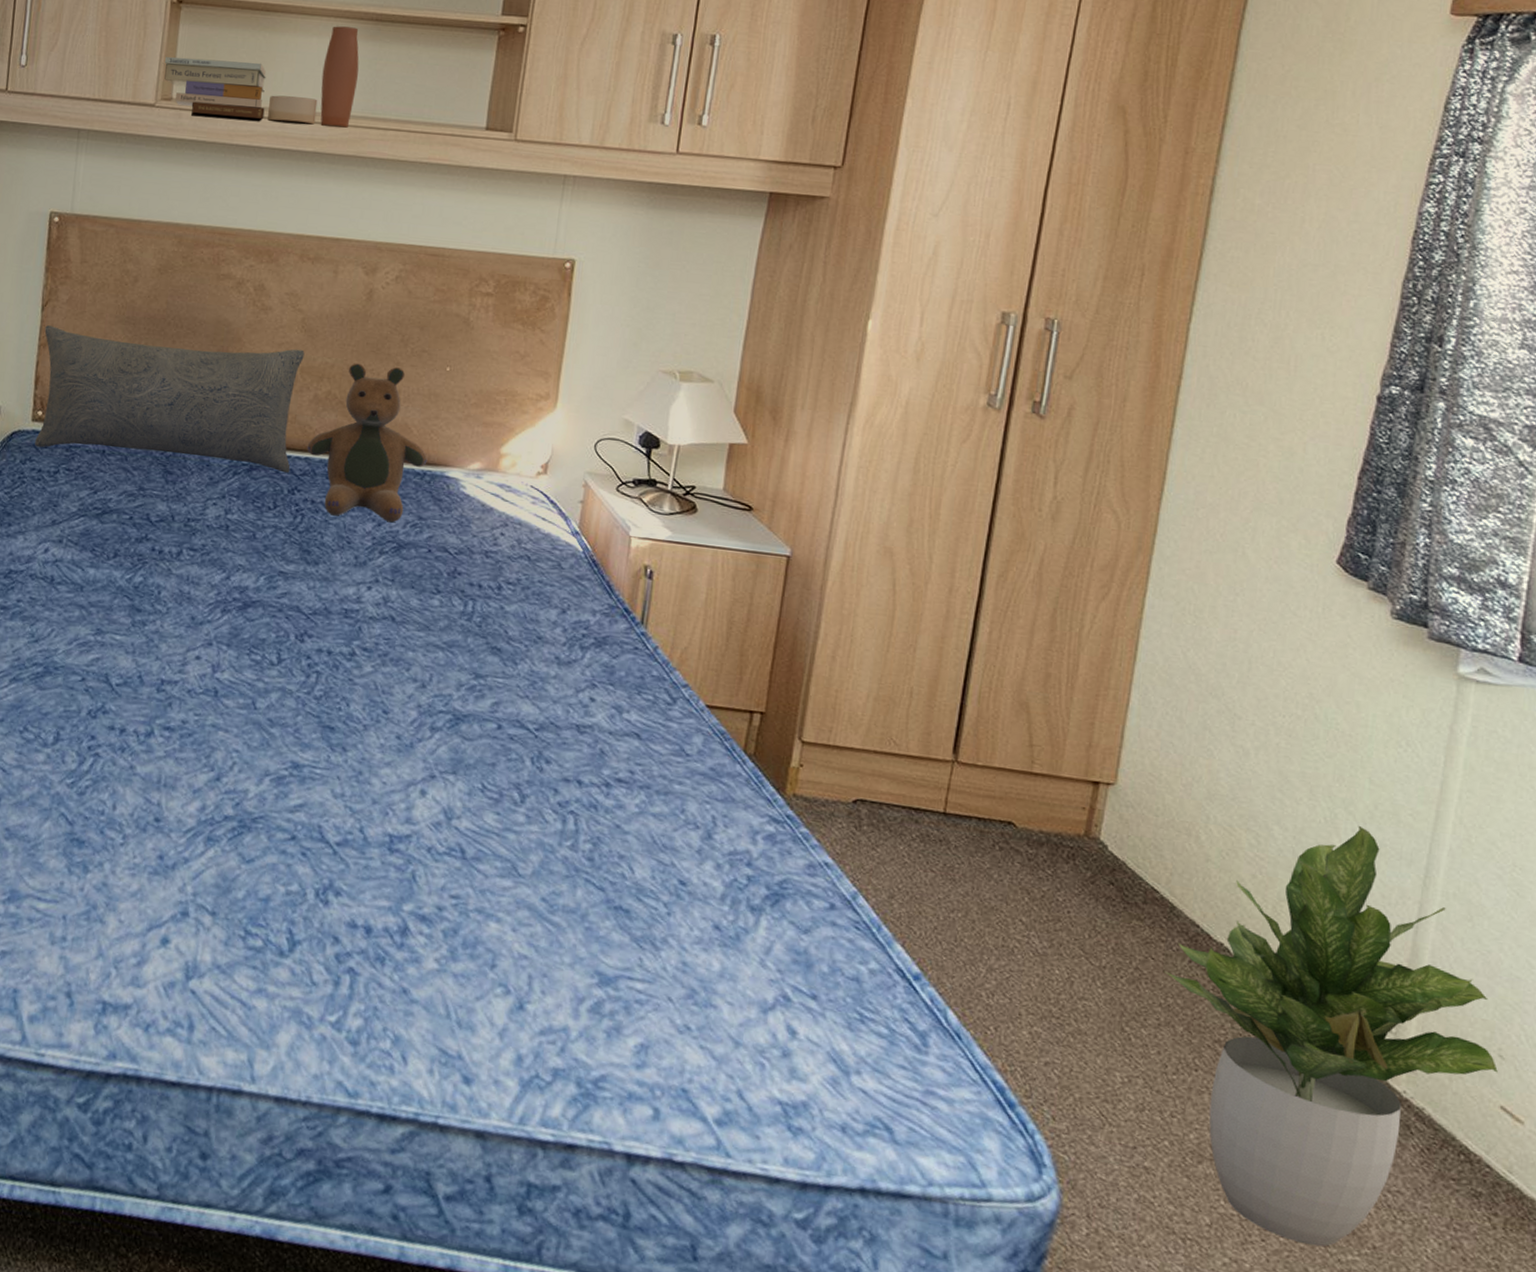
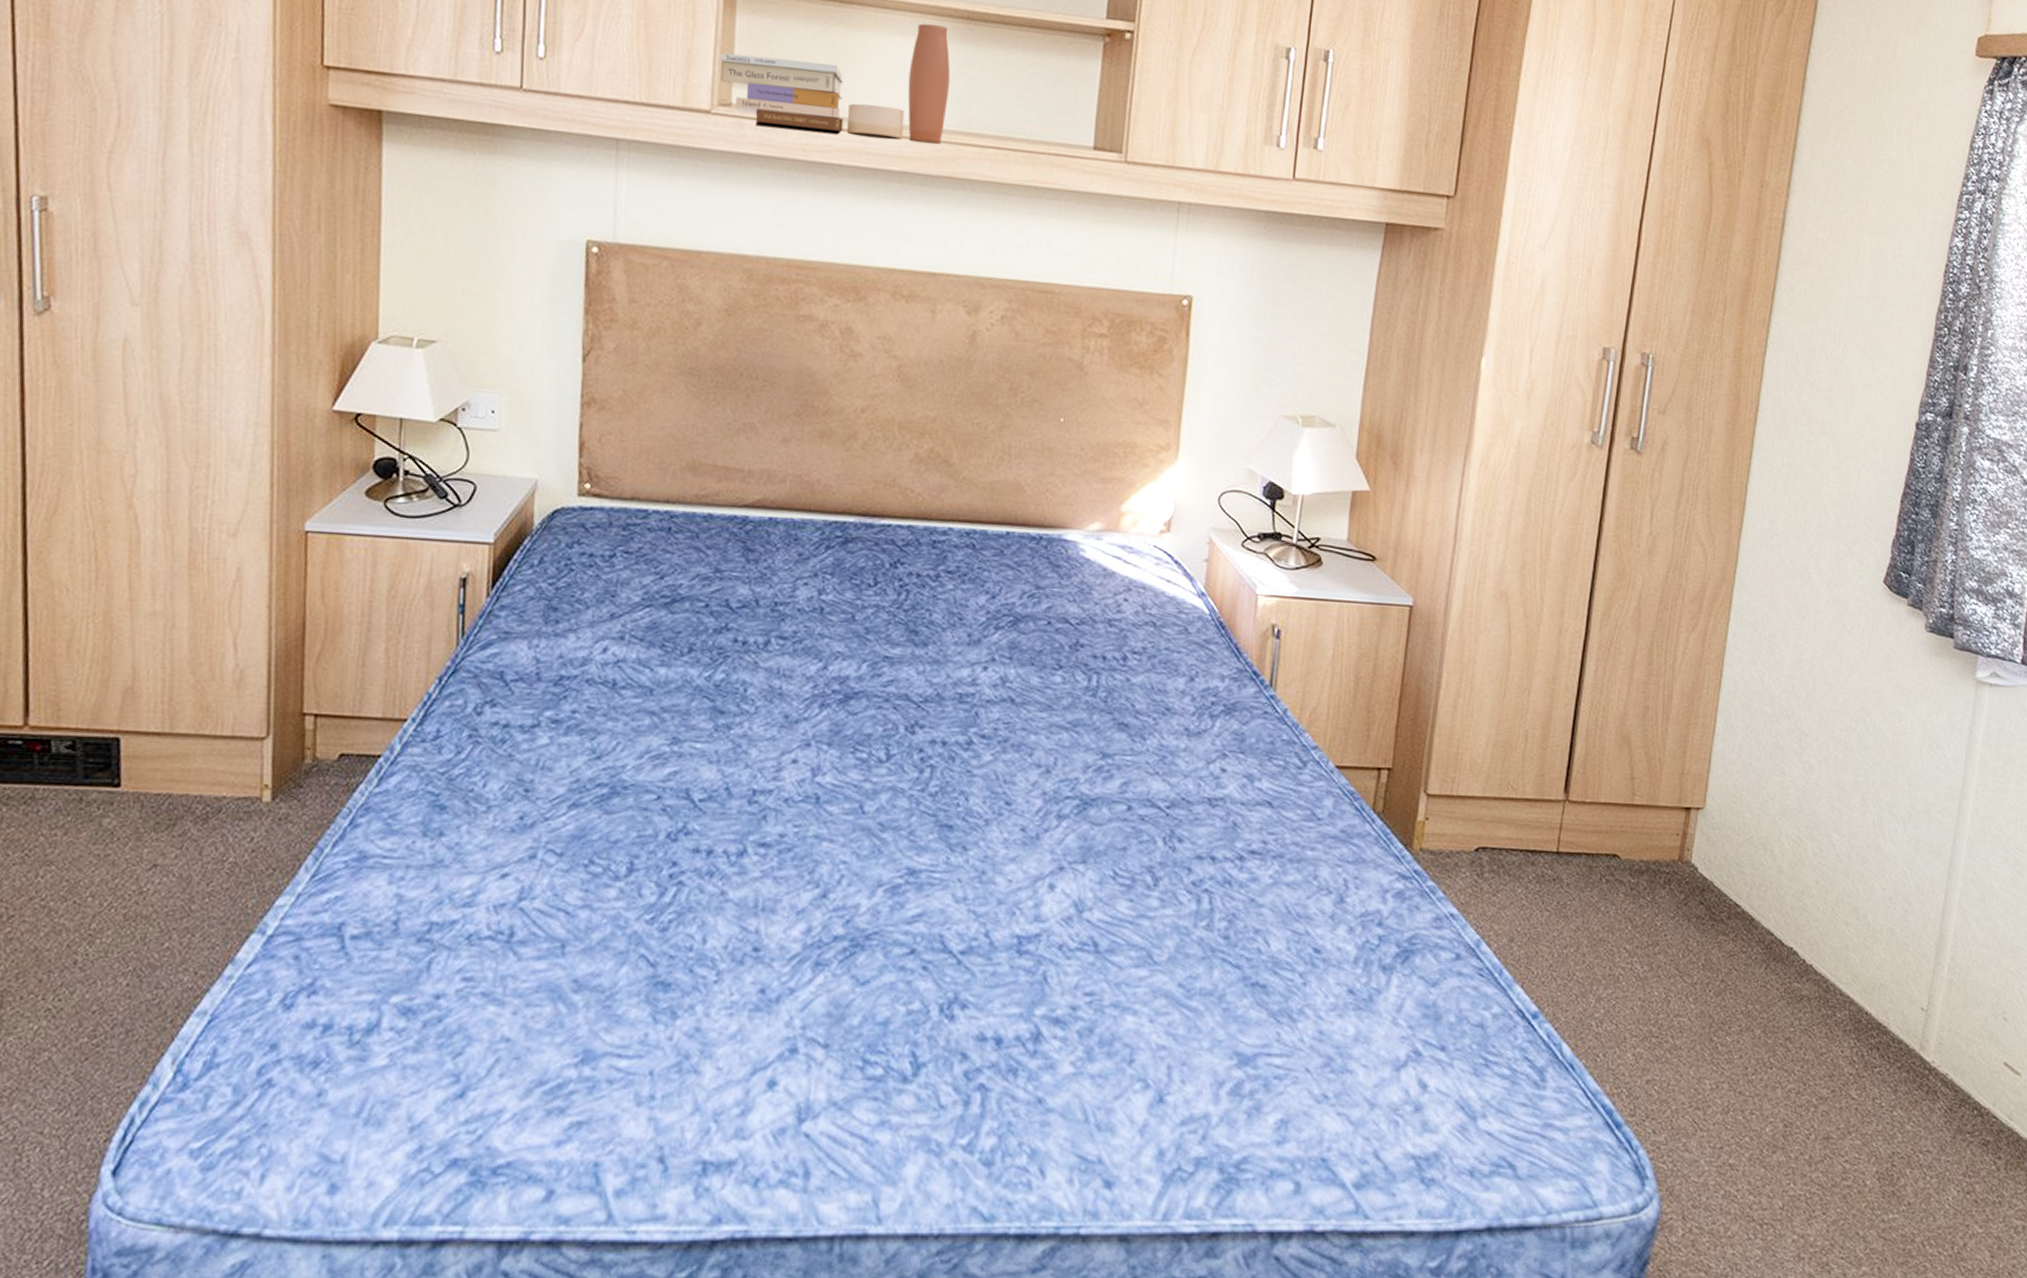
pillow: present [35,325,305,473] -> none [583,379,902,544]
teddy bear: present [307,363,428,523] -> none [909,416,1044,594]
potted plant: present [1164,825,1498,1247] -> none [1745,825,2002,1211]

